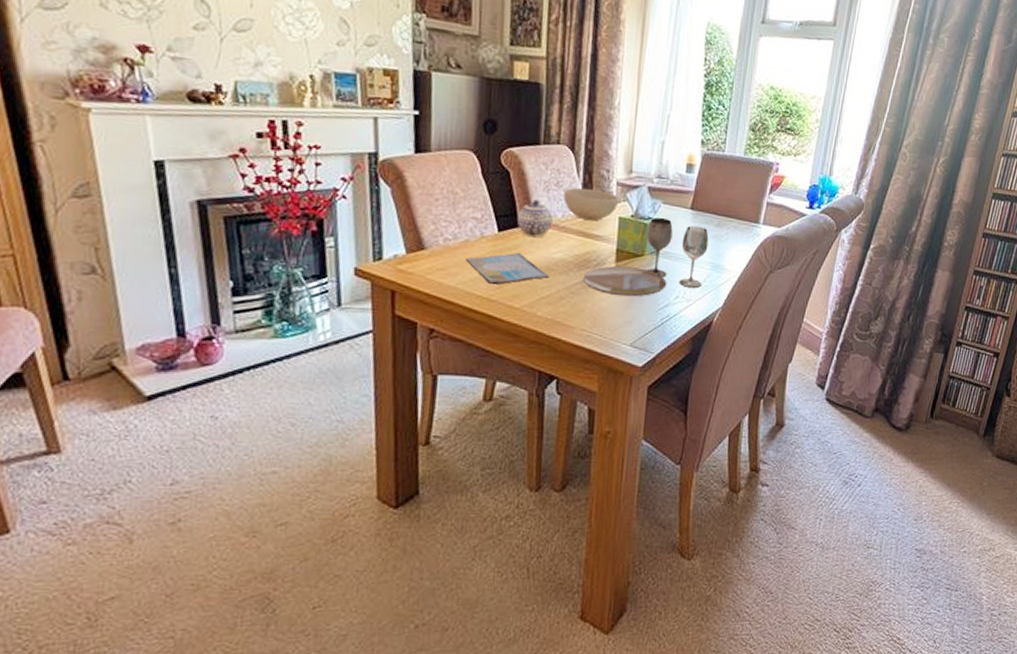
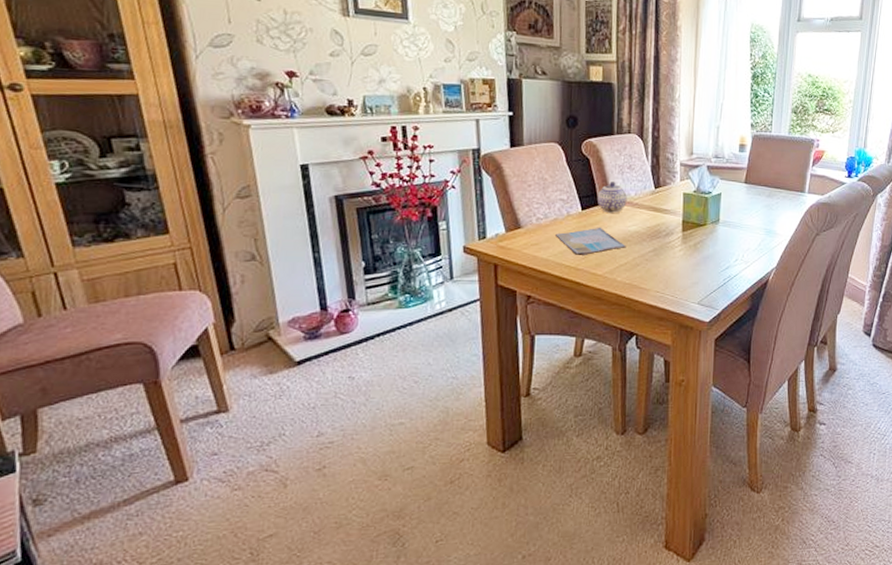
bowl: present [563,188,620,220] -> none [636,170,683,197]
plate: present [583,266,667,297] -> none [655,235,727,261]
wineglass: present [646,217,709,288] -> none [707,192,762,251]

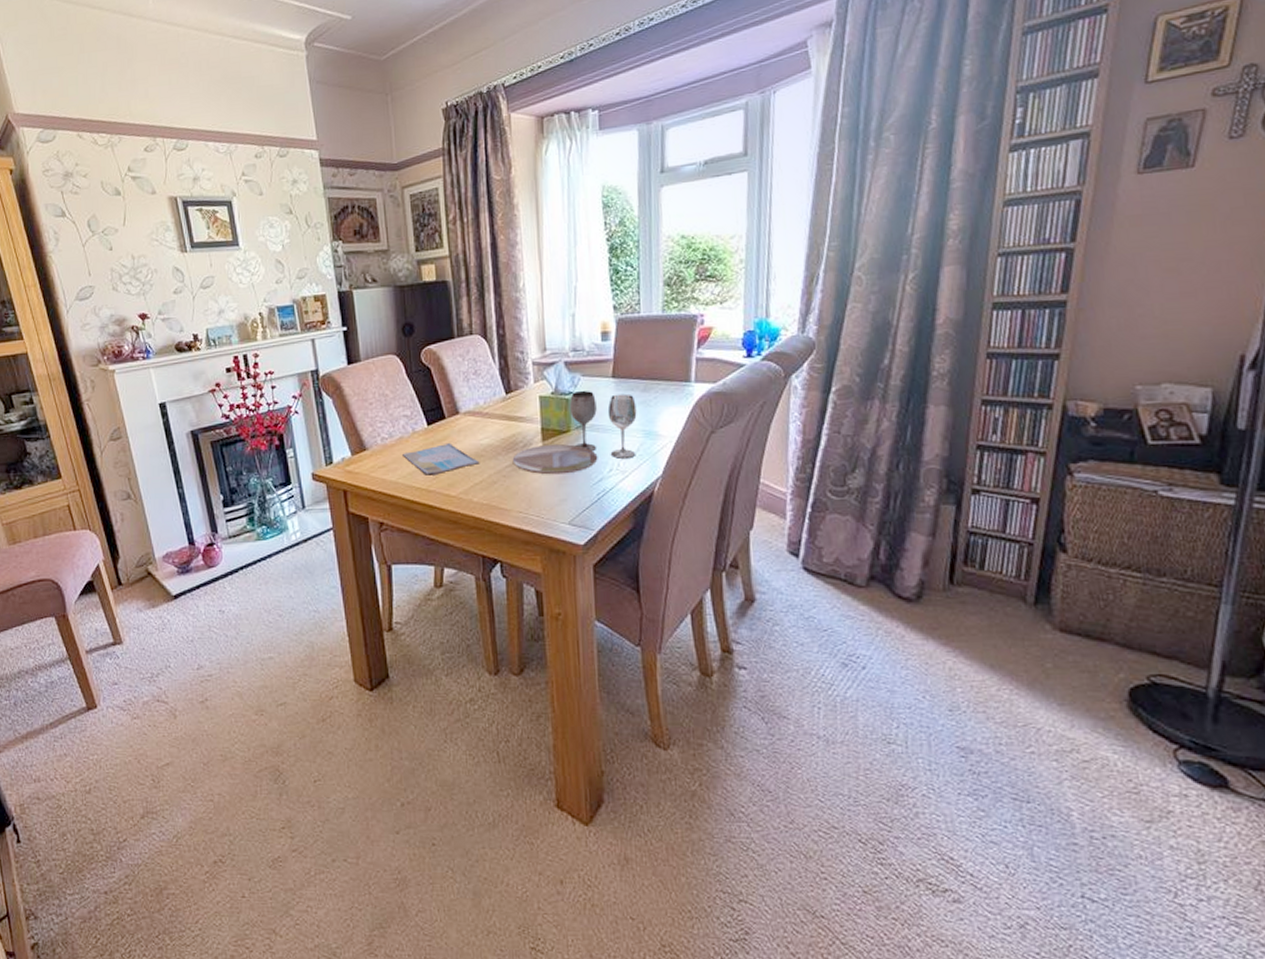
teapot: present [596,181,627,214] -> none [442,391,476,427]
plate: none [655,235,727,261] -> present [512,444,598,475]
wineglass: none [707,192,762,251] -> present [569,391,637,459]

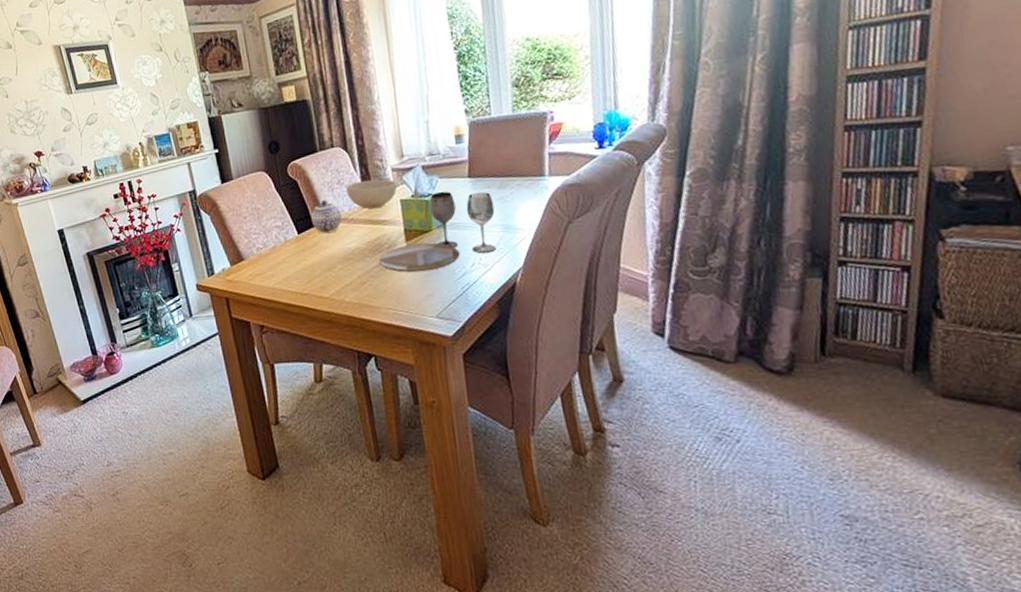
book: present [403,442,480,475] -> none [277,248,349,280]
teapot: none [442,391,476,427] -> present [310,200,342,234]
bowl: none [483,372,538,403] -> present [346,179,398,209]

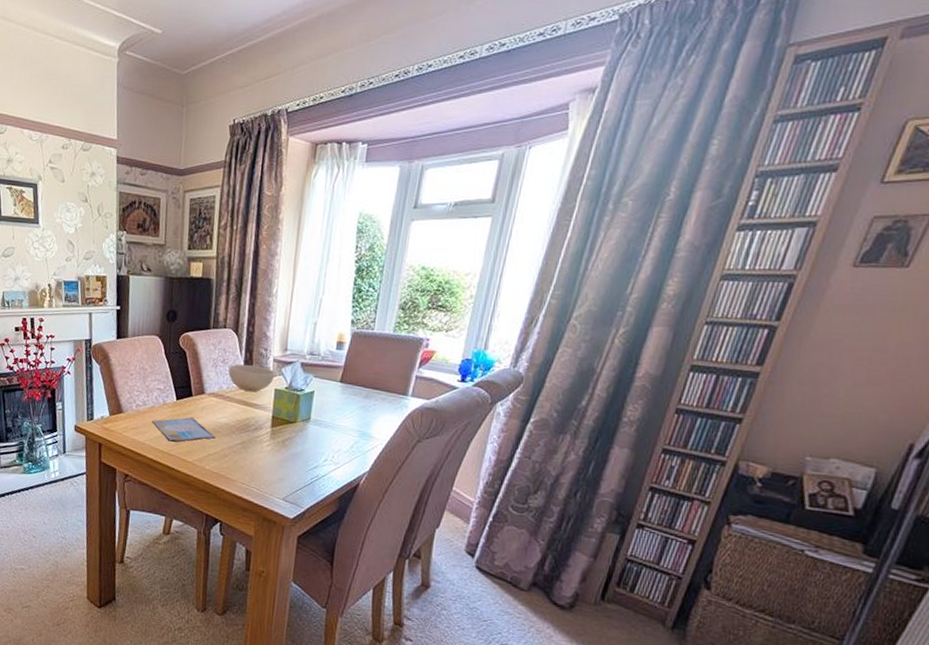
book: none [277,248,349,280] -> present [152,416,216,442]
teapot: present [310,200,342,234] -> none [190,374,219,405]
plate: present [379,243,461,273] -> none [243,430,317,458]
wineglass: present [429,191,497,253] -> none [298,389,357,453]

